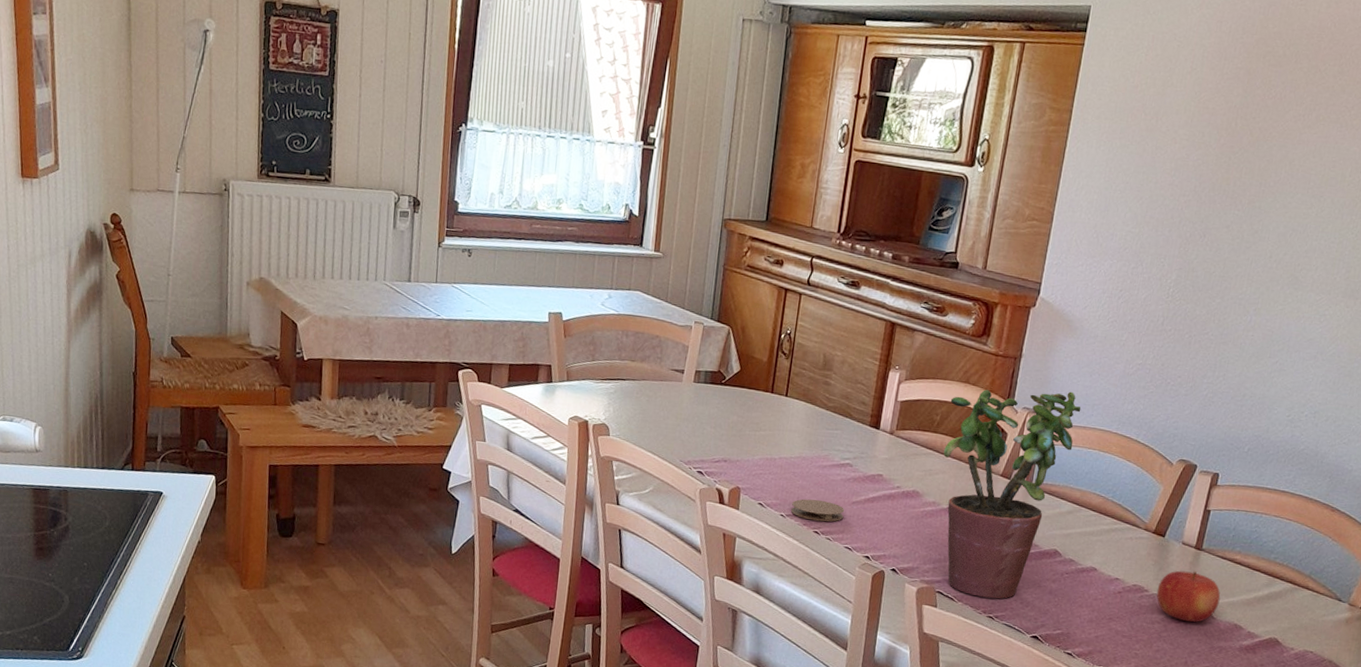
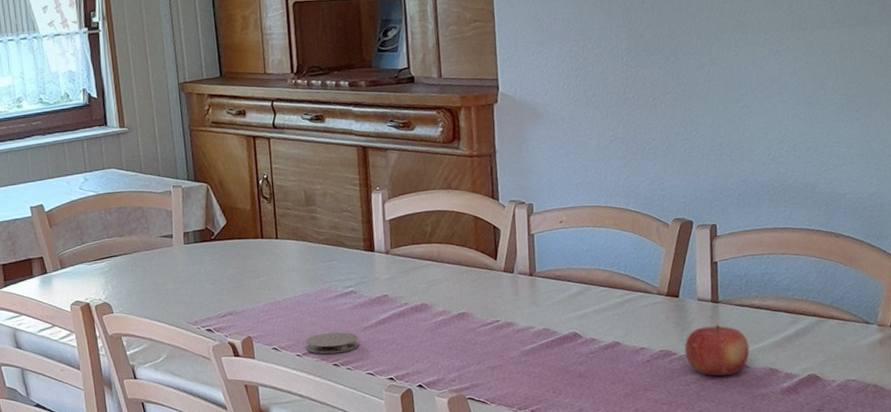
potted plant: present [943,390,1081,599] -> none [437,176,567,395]

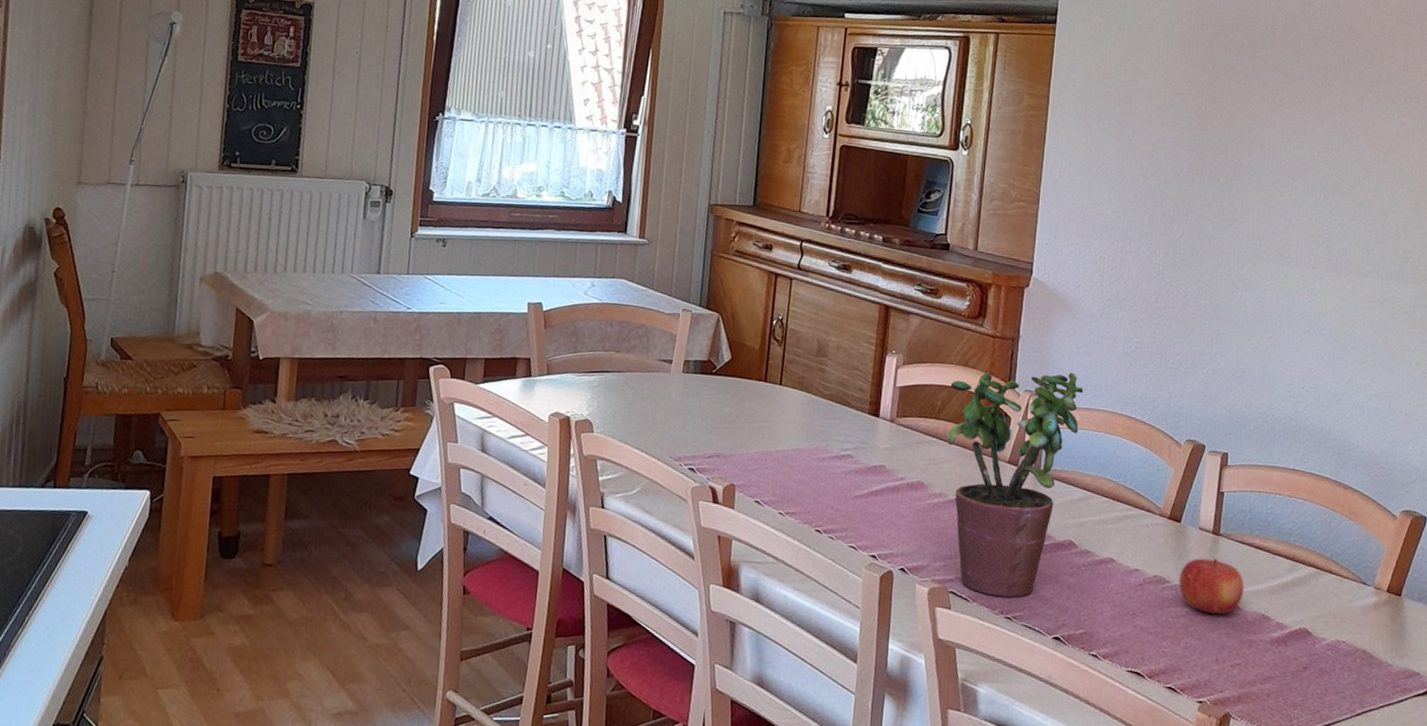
coaster: present [305,332,360,354] -> none [789,494,848,519]
potted plant: none [437,176,567,395] -> present [947,372,1084,598]

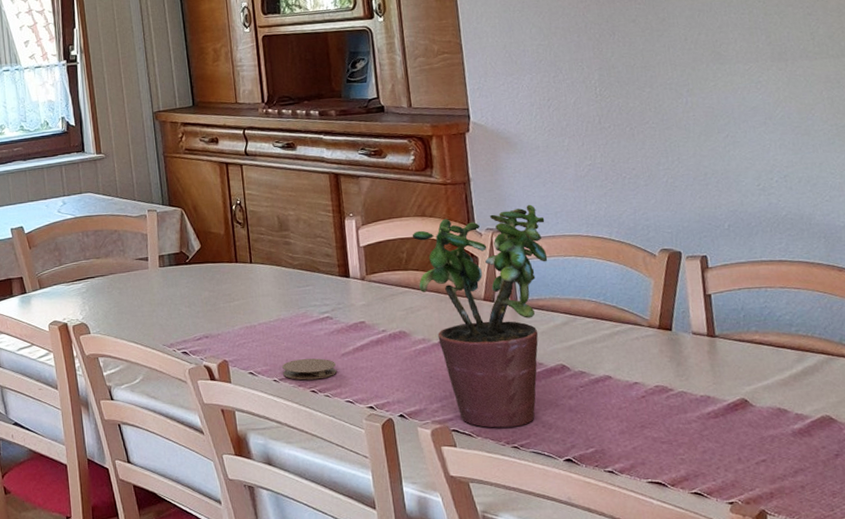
coaster: none [789,494,848,519] -> present [281,358,338,380]
fruit: present [1178,558,1244,615] -> none [681,360,754,415]

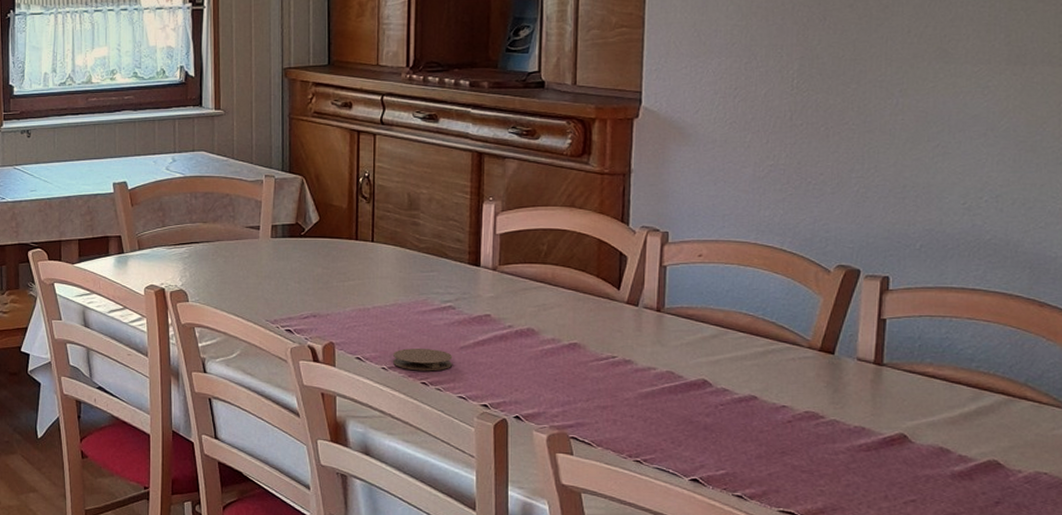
potted plant: present [412,204,548,428] -> none [556,203,710,440]

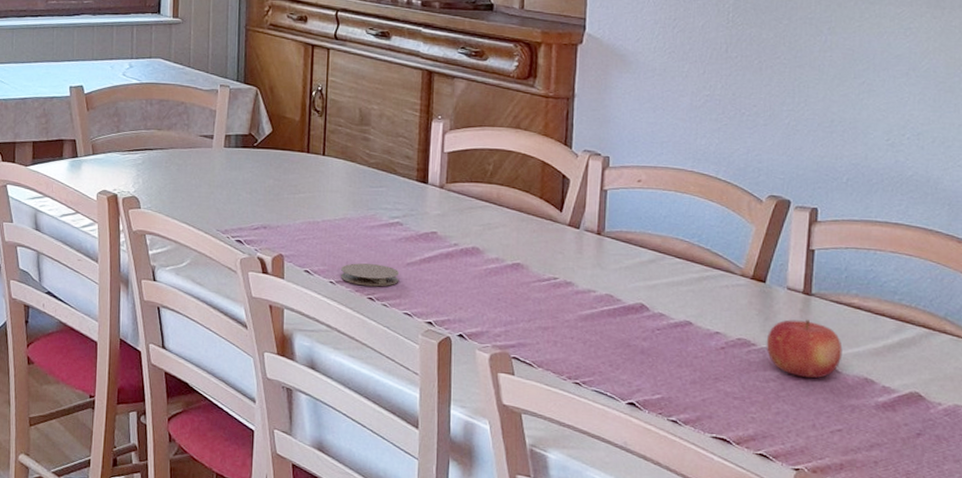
fruit: none [835,390,916,450] -> present [766,319,843,379]

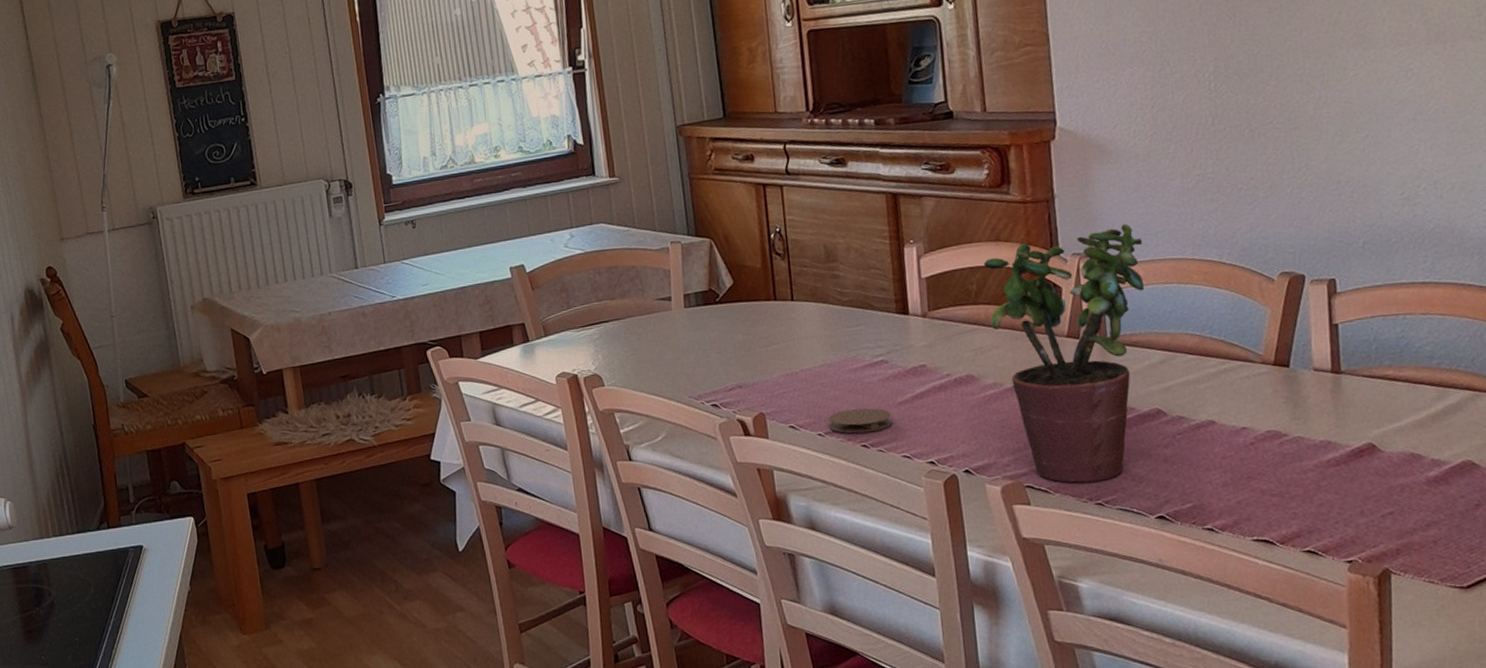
potted plant: none [501,130,649,363] -> present [983,223,1145,483]
fruit: present [766,319,843,379] -> none [1298,399,1384,463]

